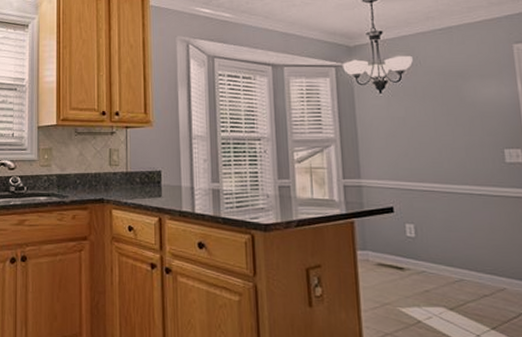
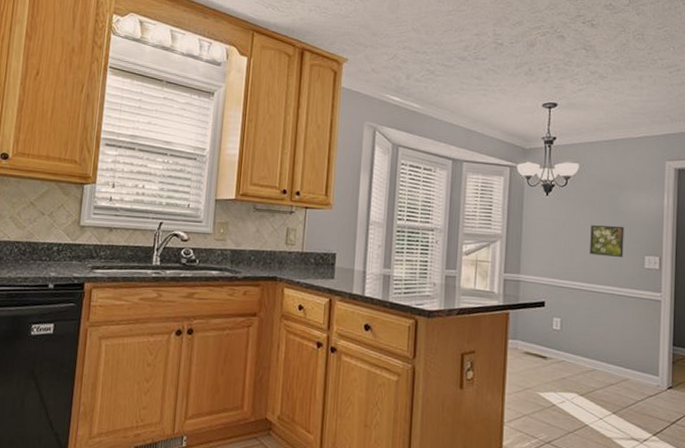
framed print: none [435,118,478,152] -> present [590,225,624,257]

